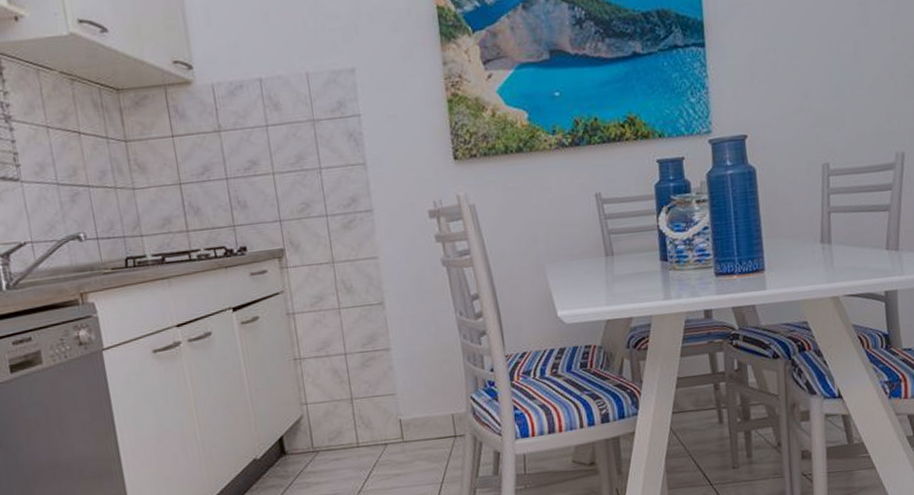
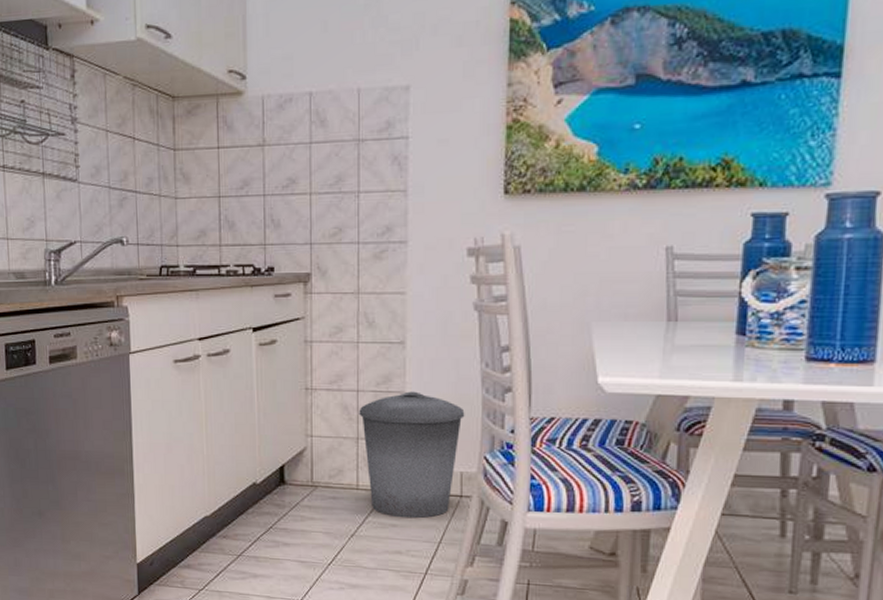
trash can: none [349,346,448,467] -> present [359,391,465,519]

